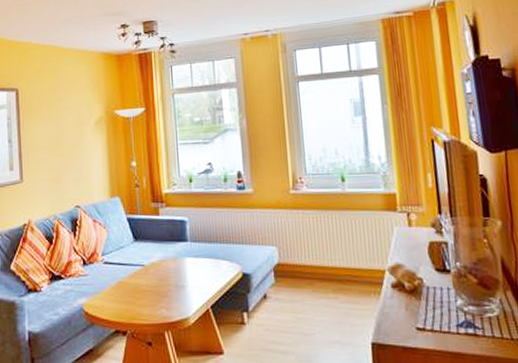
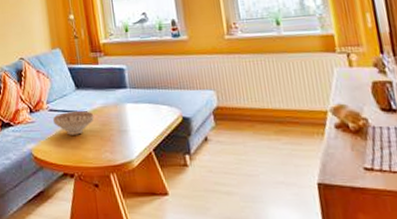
decorative bowl: none [107,264,152,290] -> present [52,111,94,135]

